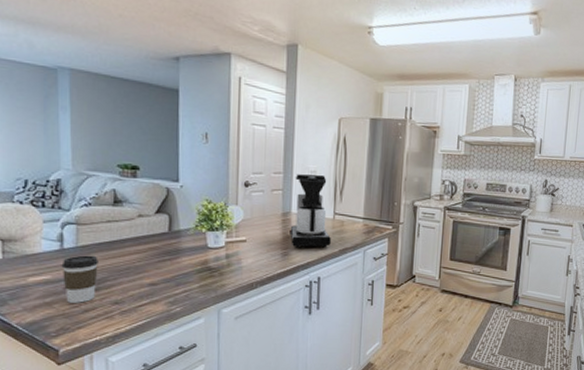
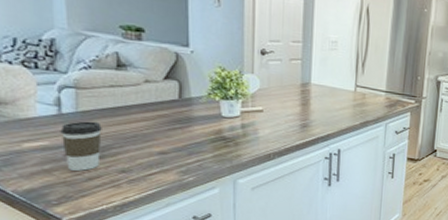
coffee maker: present [288,174,331,248] -> none [308,44,352,120]

